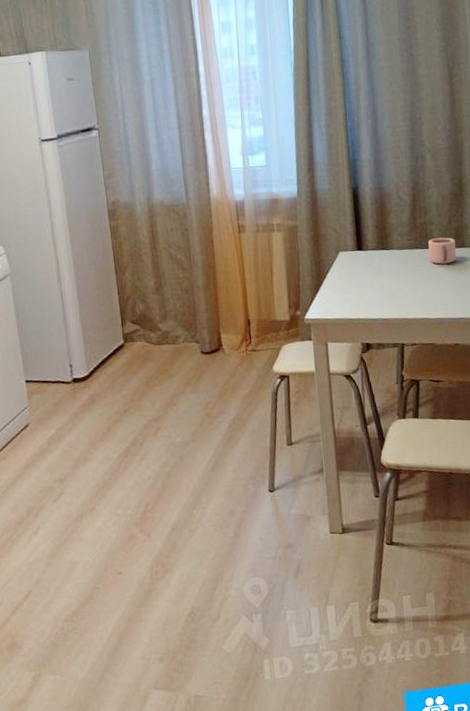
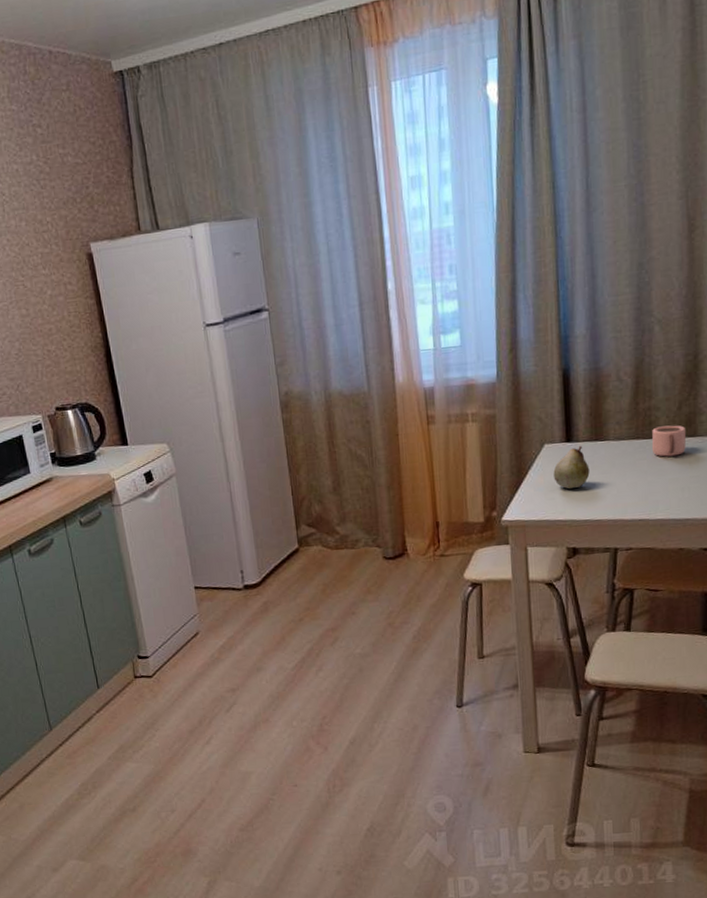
fruit: none [347,253,378,292] -> present [553,445,590,490]

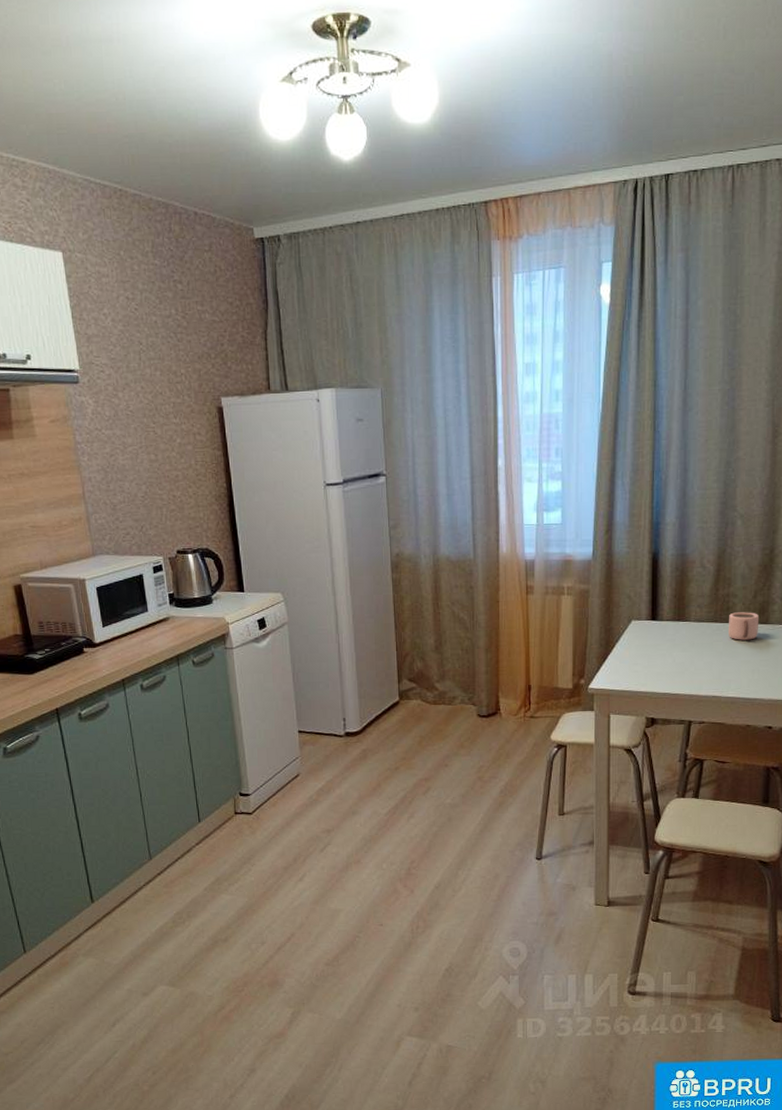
fruit: present [553,445,590,490] -> none [638,624,671,664]

